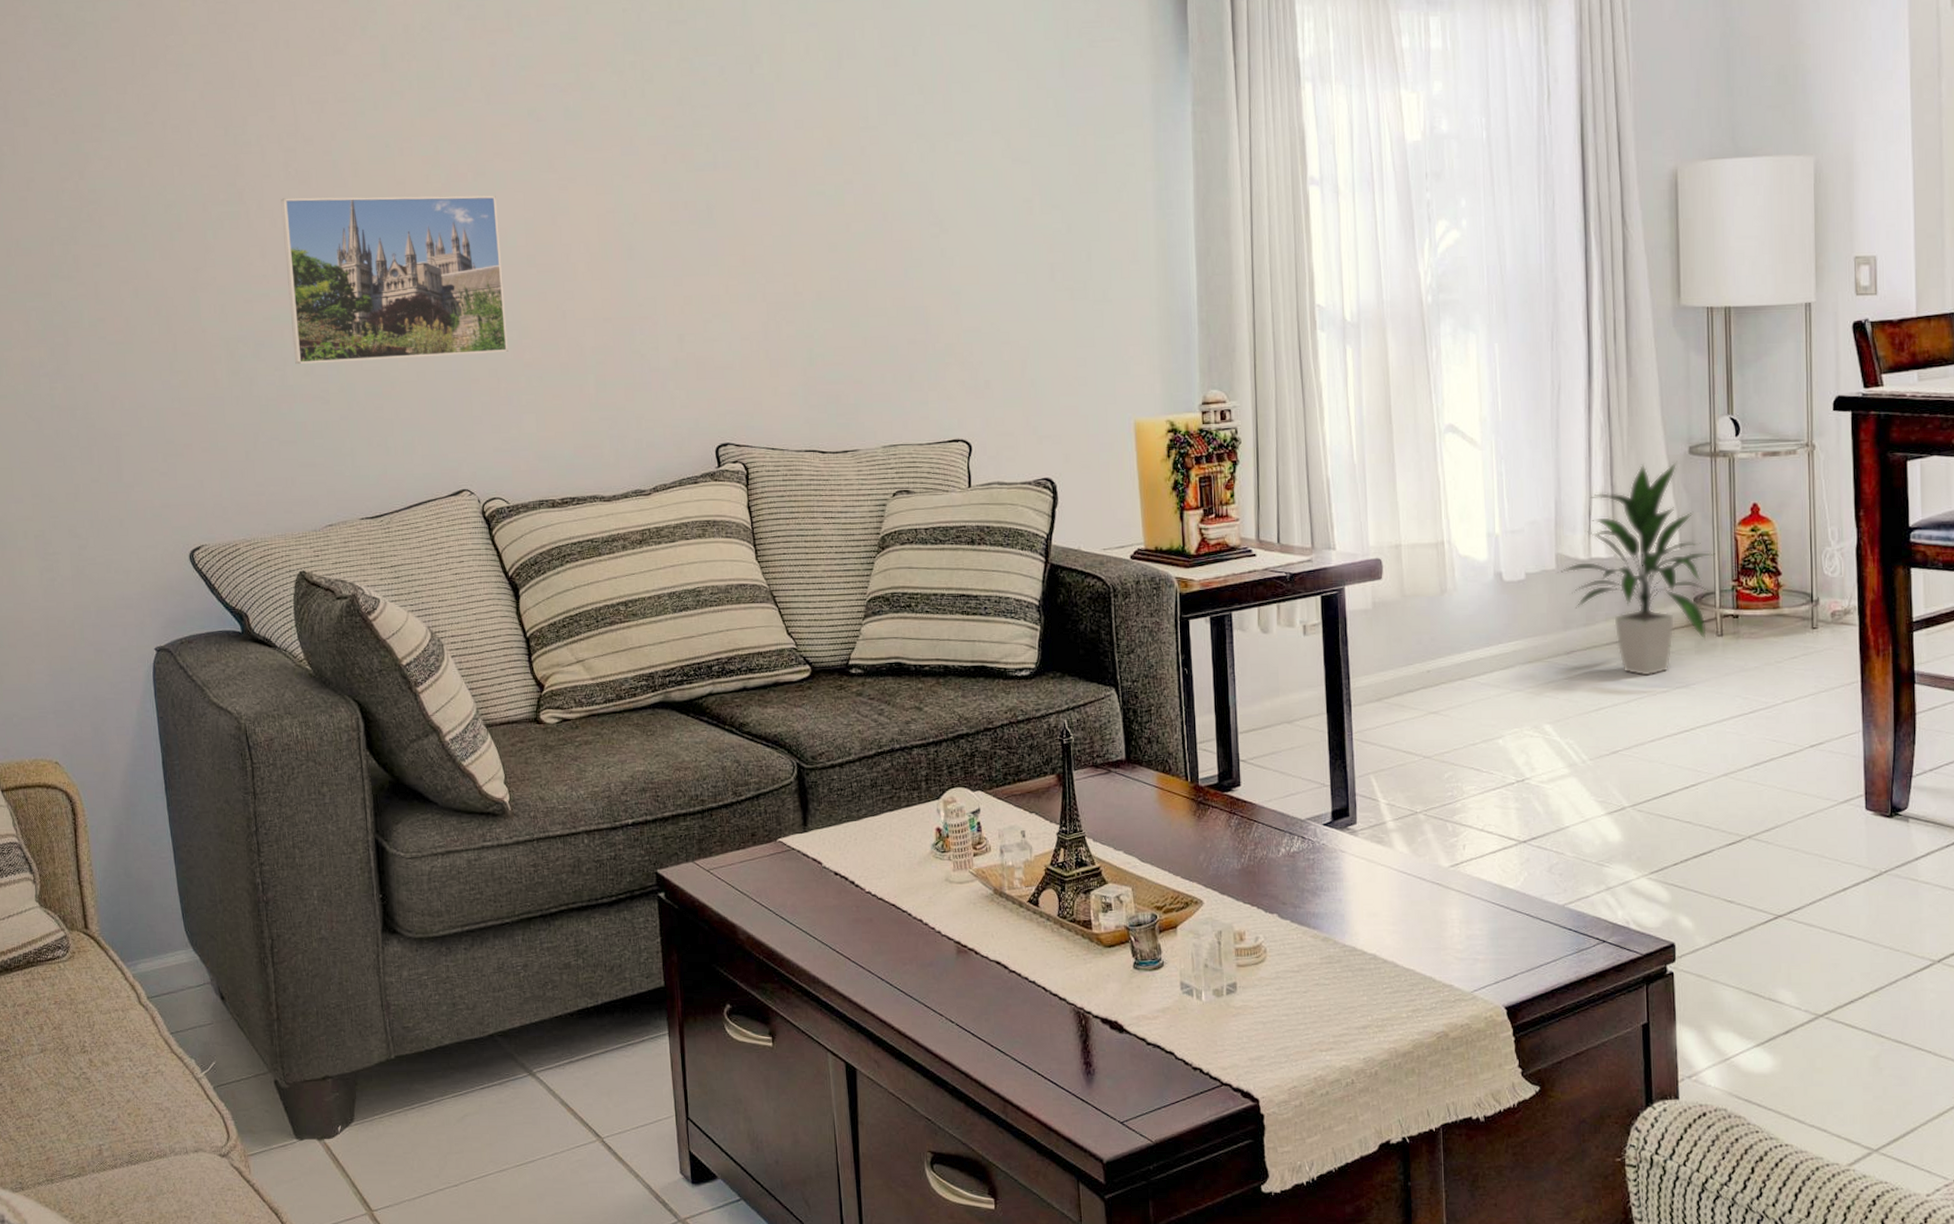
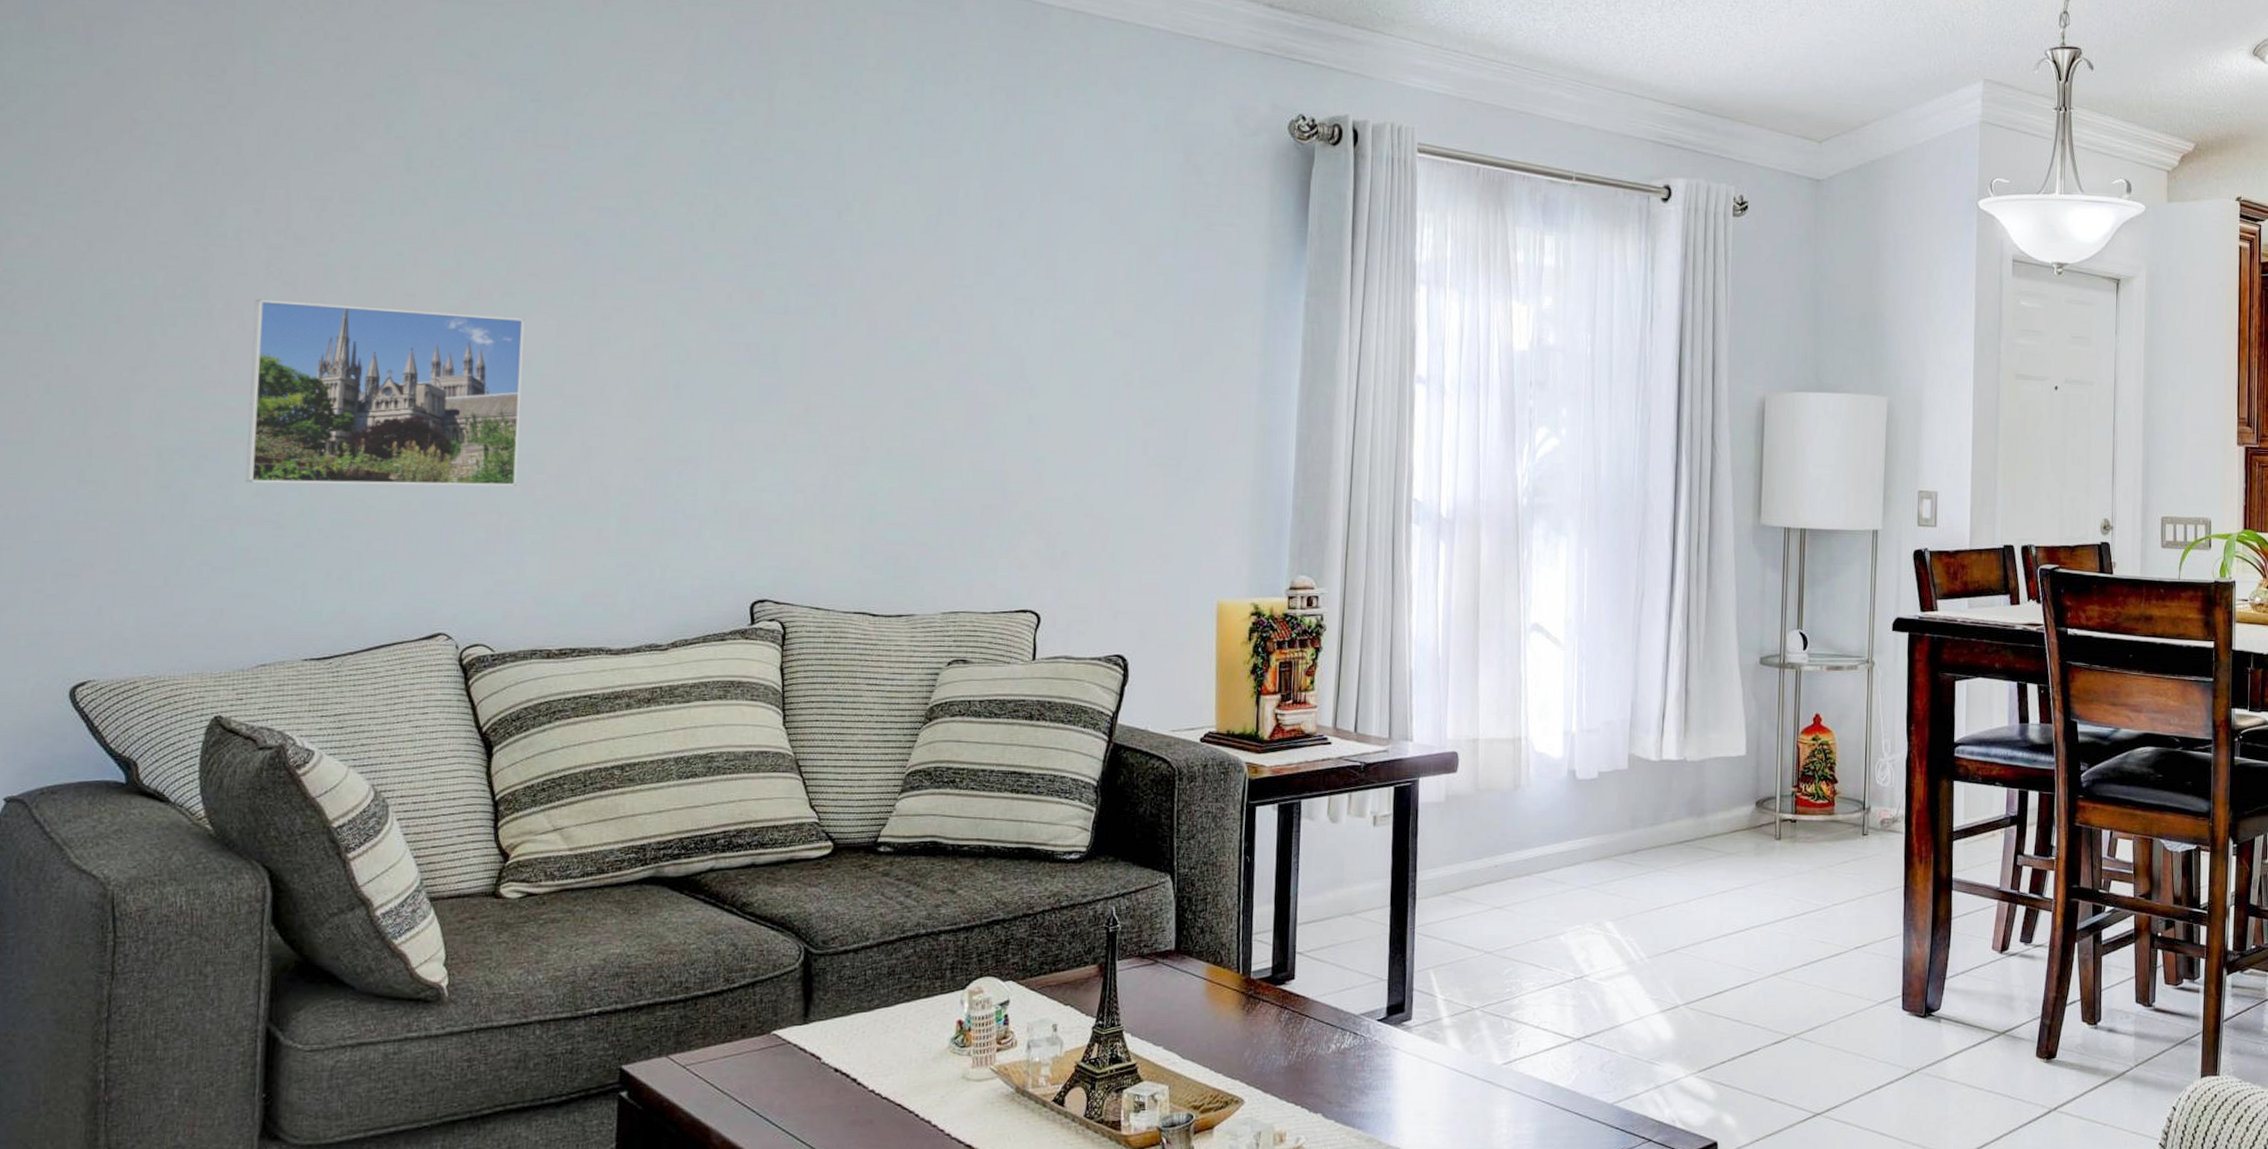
indoor plant: present [1558,461,1716,677] -> none [1629,670,1779,877]

